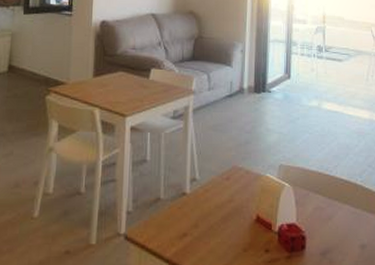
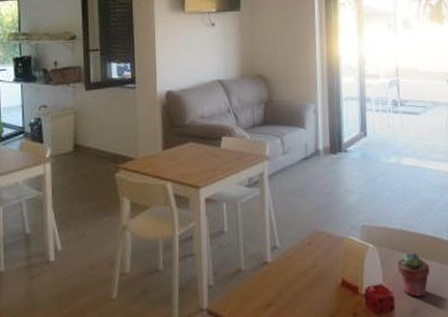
potted succulent: none [311,194,343,238] -> present [397,252,430,297]

